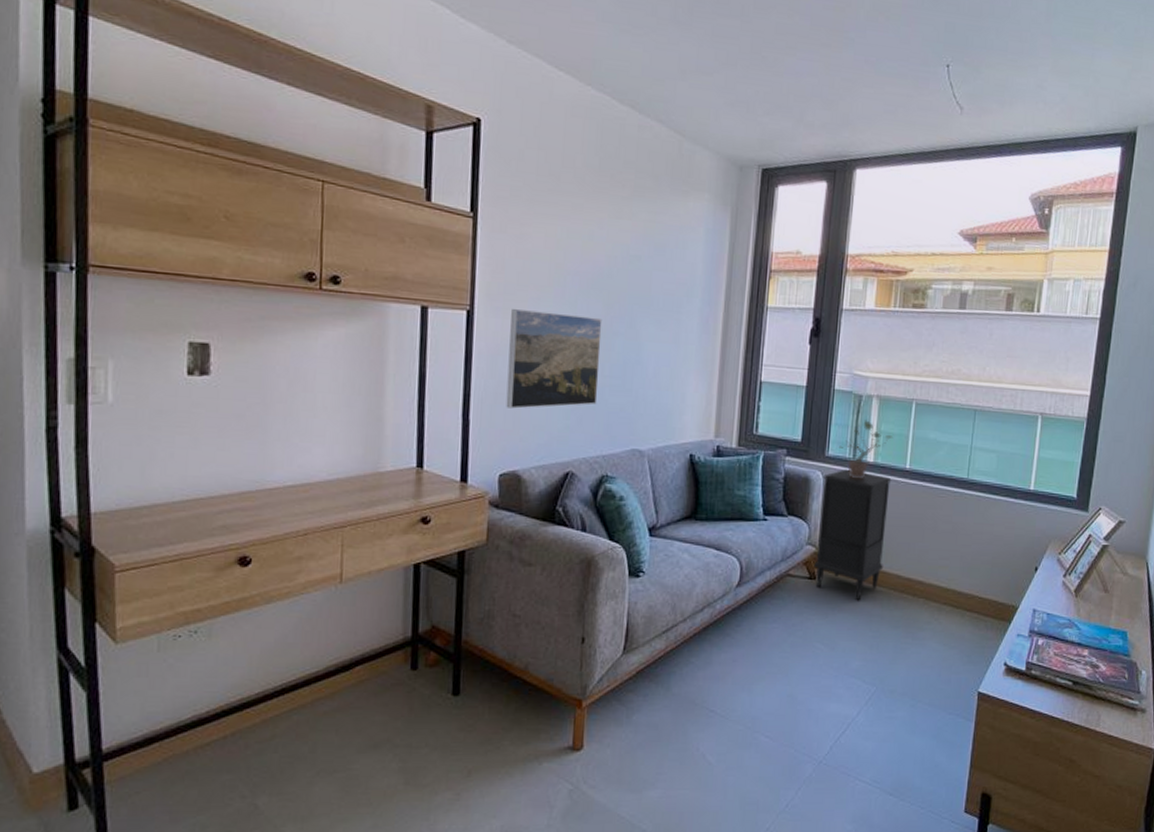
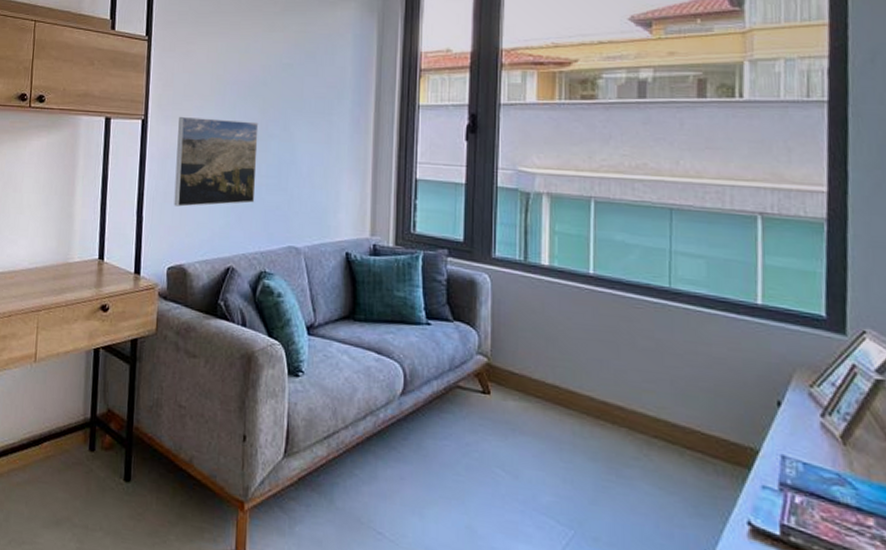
nightstand: present [814,469,892,601] -> none [487,272,573,424]
potted plant: present [839,420,894,479] -> none [507,219,571,284]

